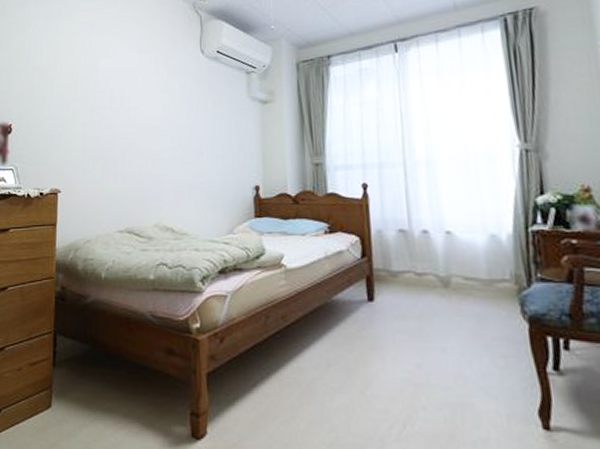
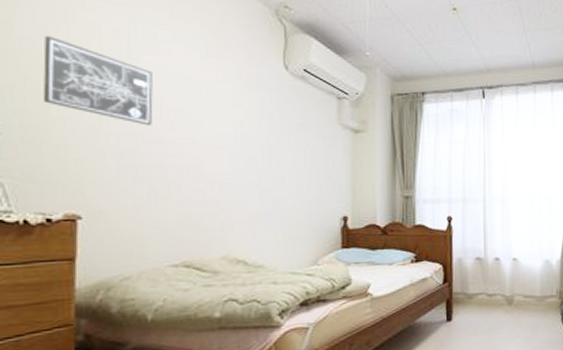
wall art: none [40,55,106,115] -> present [43,35,153,126]

